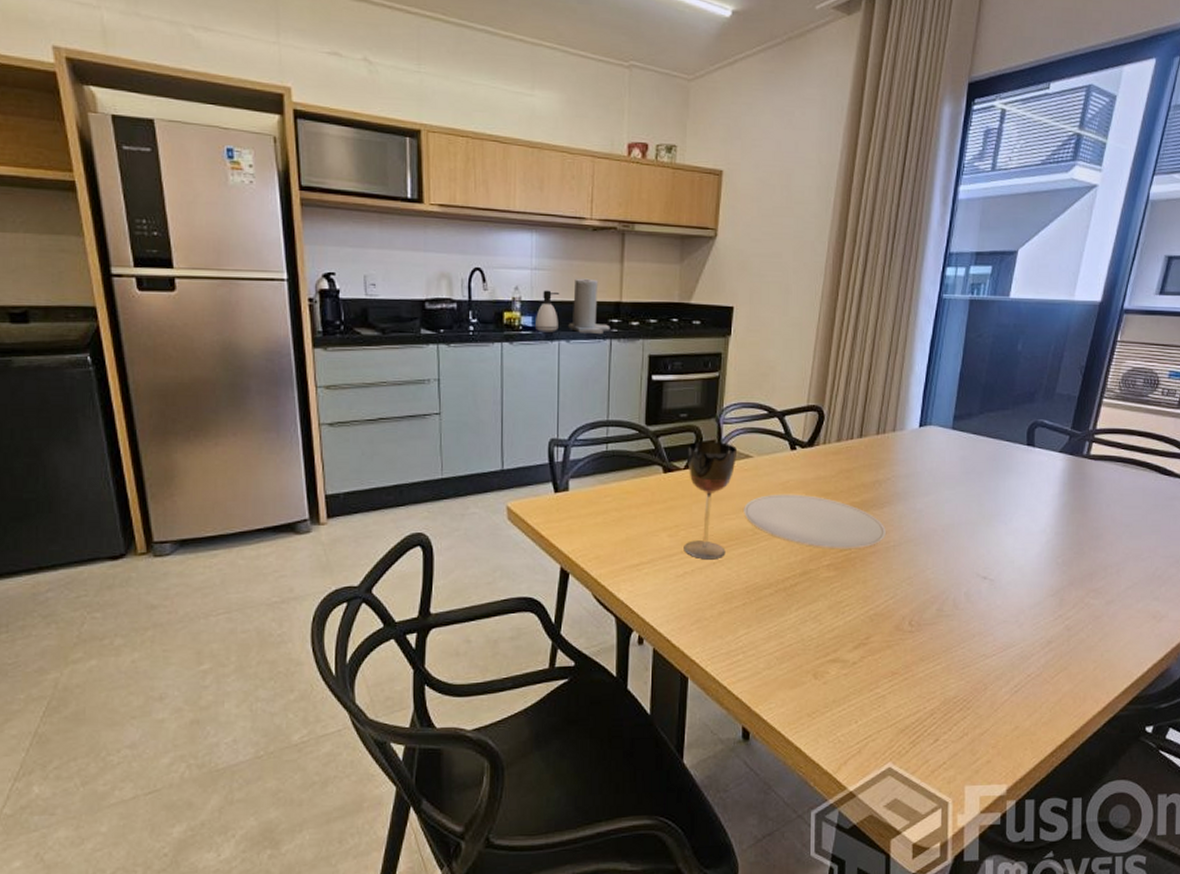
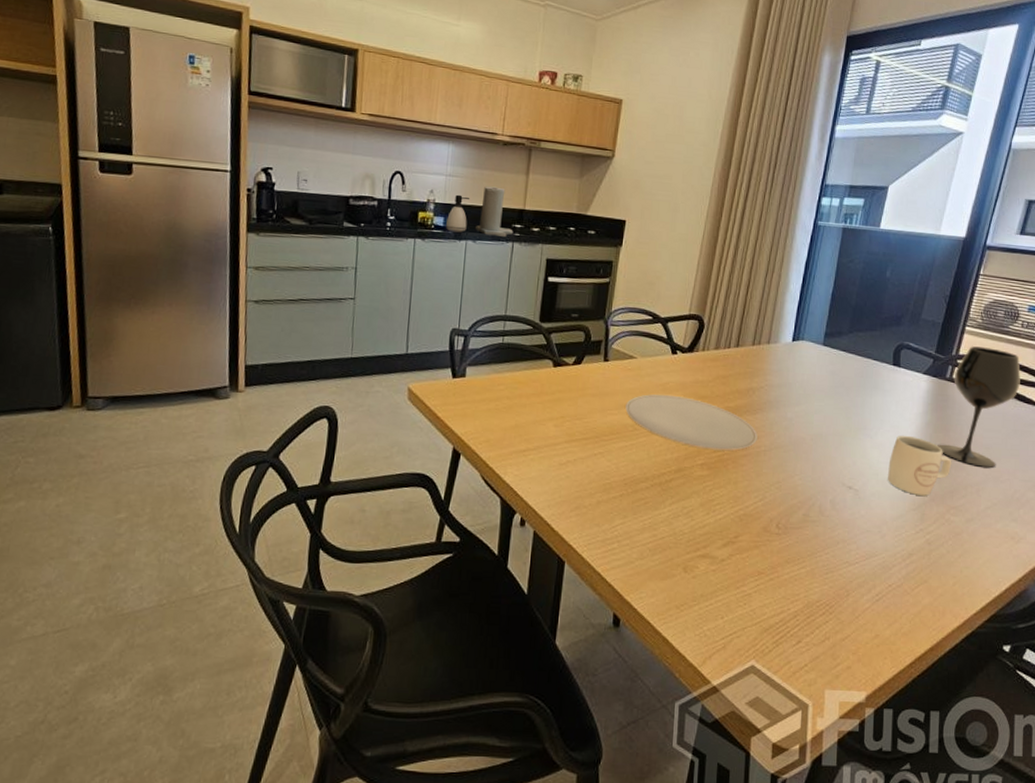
wineglass: present [683,441,738,560] -> none [568,340,623,451]
mug: none [1024,518,1091,580] -> present [888,435,952,496]
wineglass: none [1075,419,1161,546] -> present [937,346,1021,468]

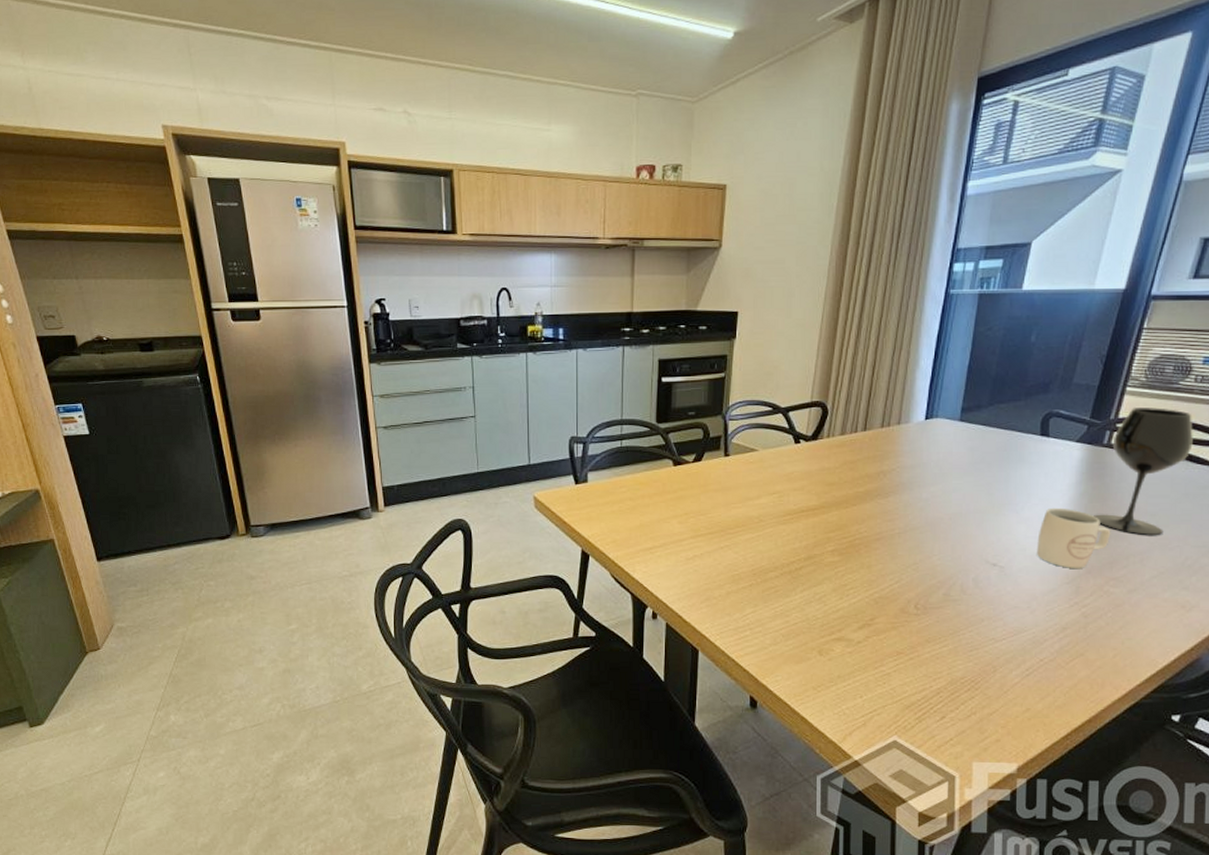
soap dispenser: present [446,194,470,234] -> none [556,304,577,344]
paper towel: present [474,186,514,237] -> none [584,292,623,342]
plate: present [625,394,758,452] -> none [750,484,891,536]

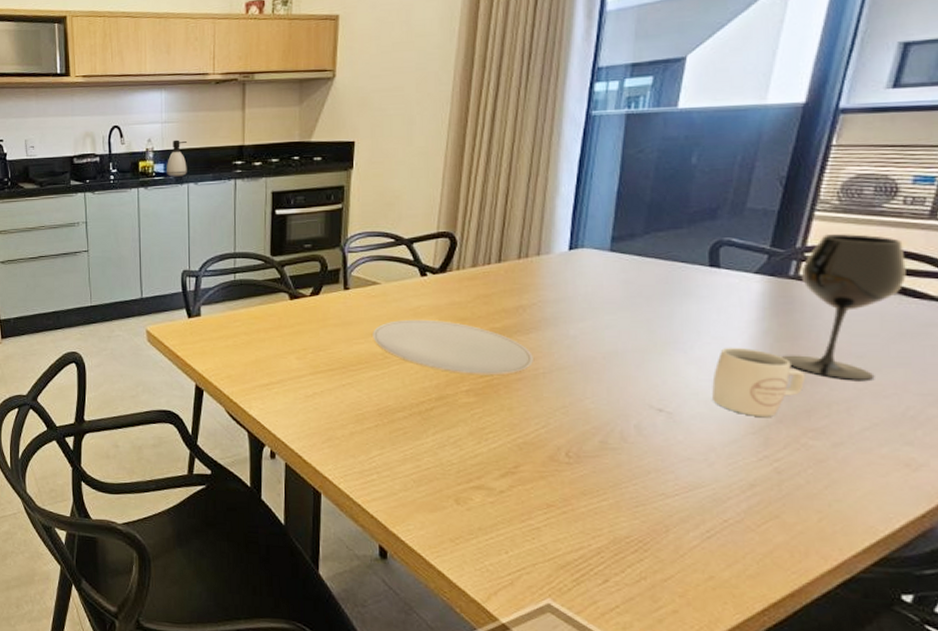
soap dispenser: none [556,304,577,344] -> present [167,139,188,178]
plate: none [750,484,891,536] -> present [373,319,533,376]

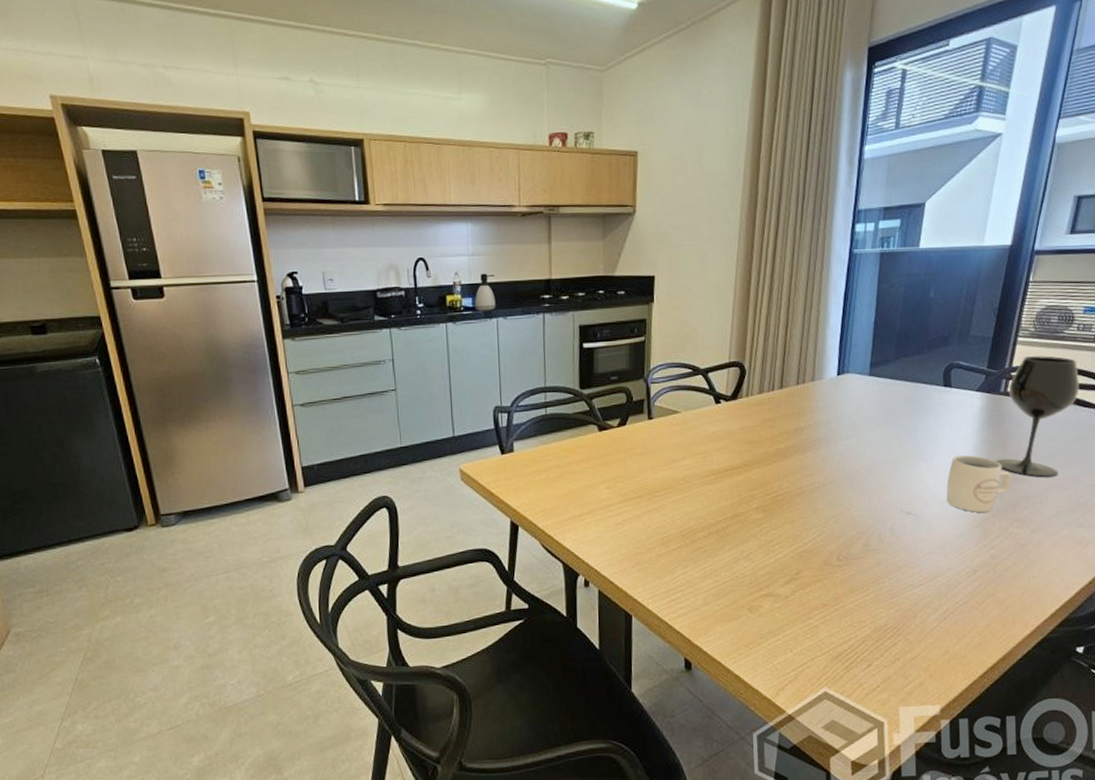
plate: present [373,319,533,376] -> none [674,444,810,494]

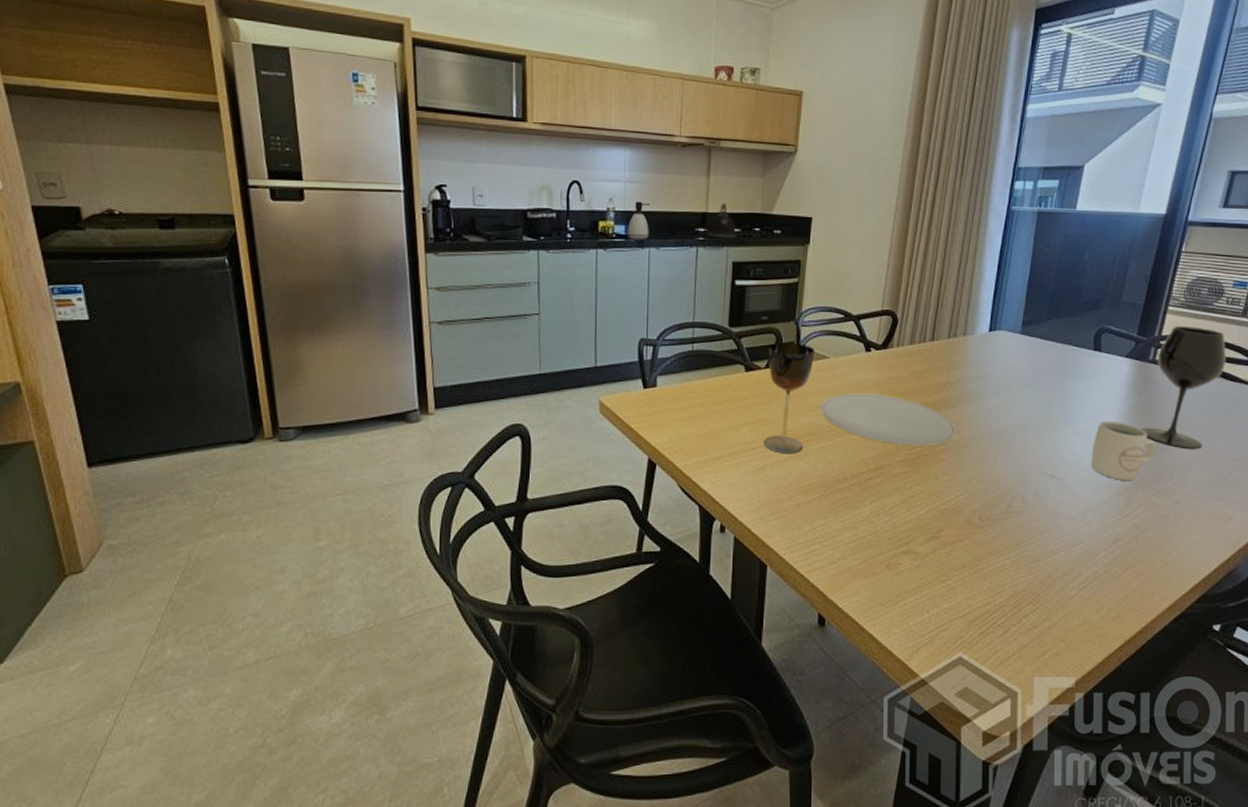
kettle: none [551,268,581,305] -> present [706,203,736,240]
wineglass: none [620,400,666,508] -> present [764,342,816,454]
plate: none [674,444,810,494] -> present [821,393,957,447]

